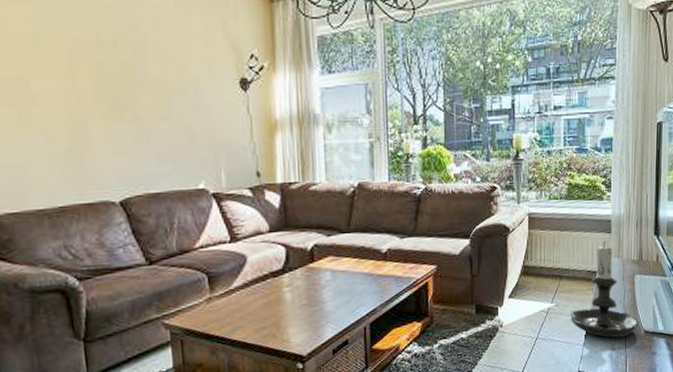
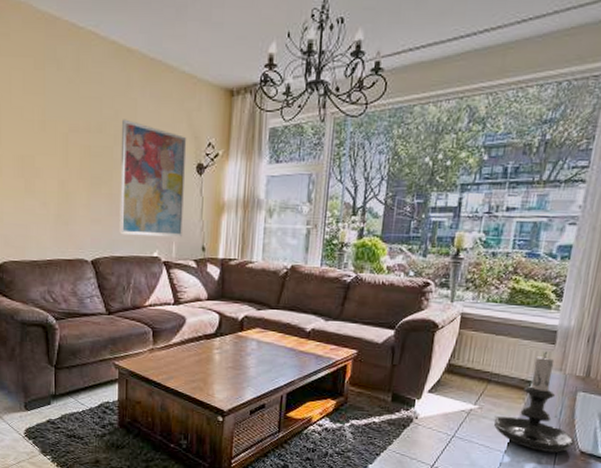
wall art: none [141,30,231,167] -> present [119,119,187,238]

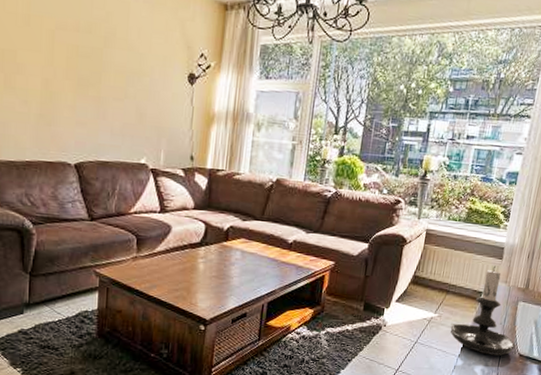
wall art: present [119,119,187,238] -> none [106,21,180,146]

